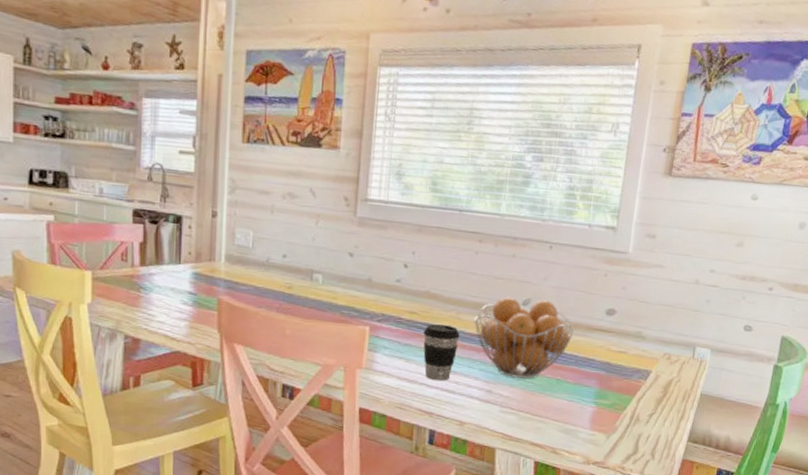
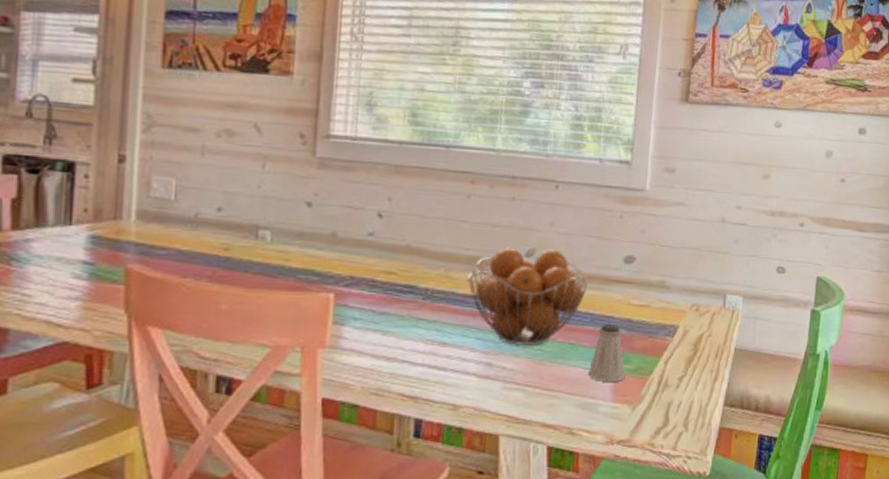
coffee cup: present [423,323,460,381] -> none [403,284,451,355]
saltshaker: none [571,365,603,414] -> present [588,324,626,383]

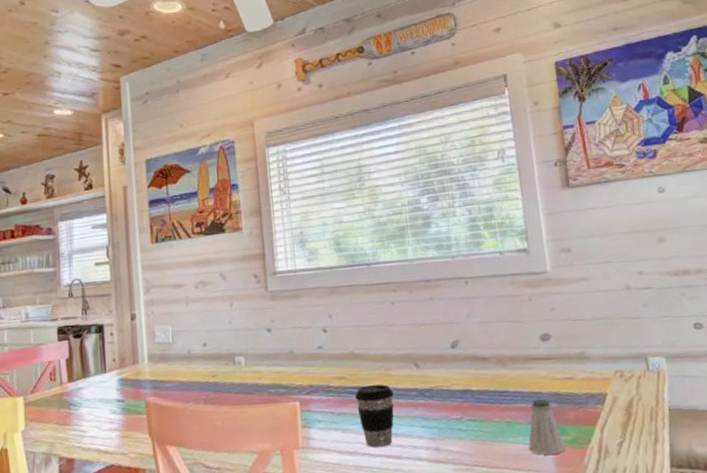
coffee cup: none [403,284,451,355] -> present [354,384,394,447]
fruit basket: present [468,247,588,345] -> none [405,338,512,429]

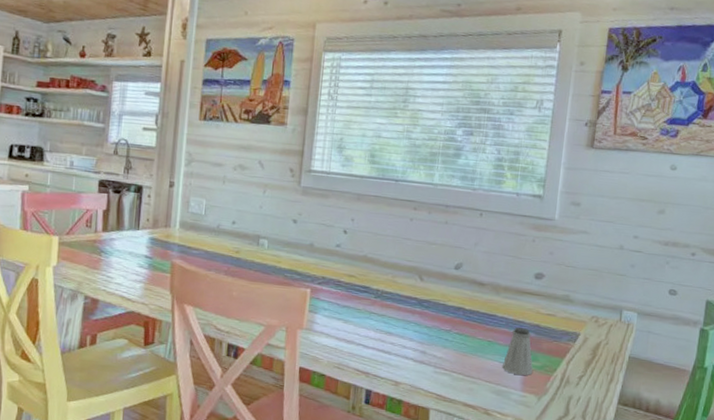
coffee cup: present [354,384,394,447] -> none [360,286,396,341]

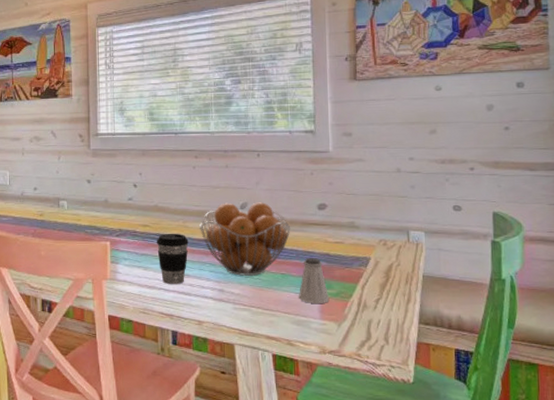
coffee cup: none [360,286,396,341] -> present [156,233,189,284]
fruit basket: none [409,261,504,341] -> present [200,202,291,276]

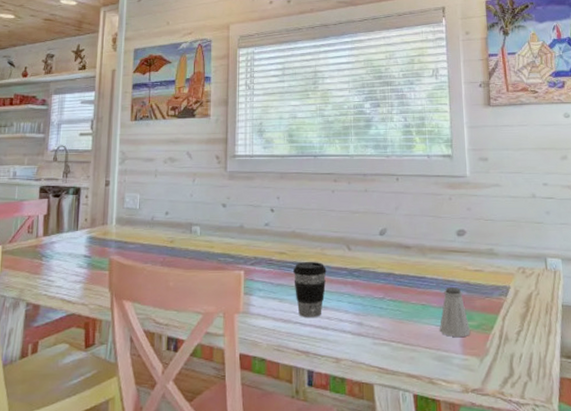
fruit basket: present [200,202,291,276] -> none [338,228,431,307]

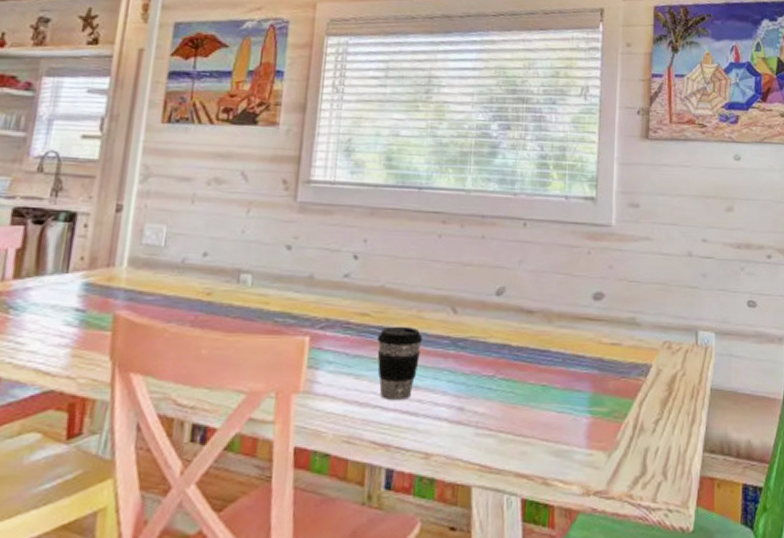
saltshaker: present [440,287,471,338] -> none [561,364,600,428]

